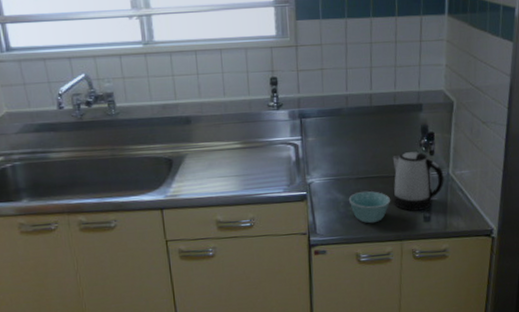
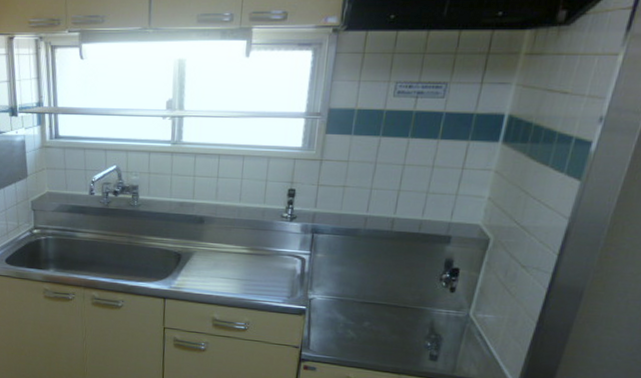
bowl: present [348,191,391,224] -> none [349,316,396,351]
kettle: present [393,151,444,211] -> none [398,284,463,348]

